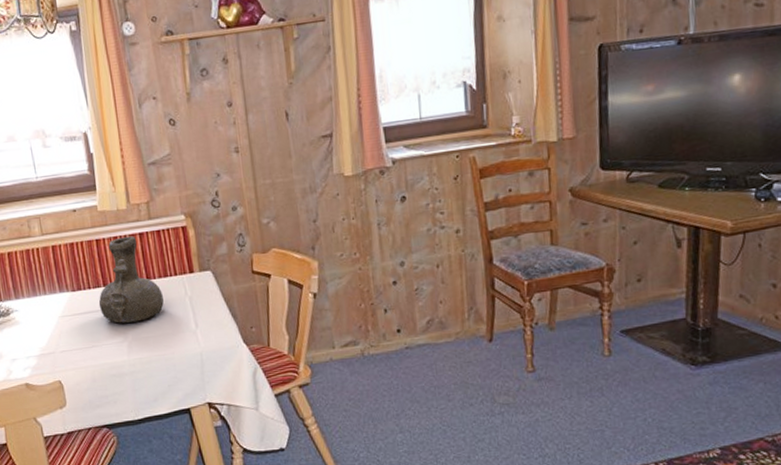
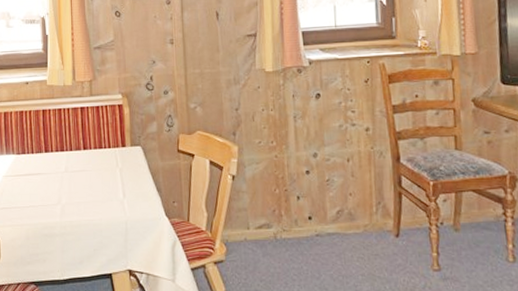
vase: present [98,236,164,324] -> none [39,109,97,187]

